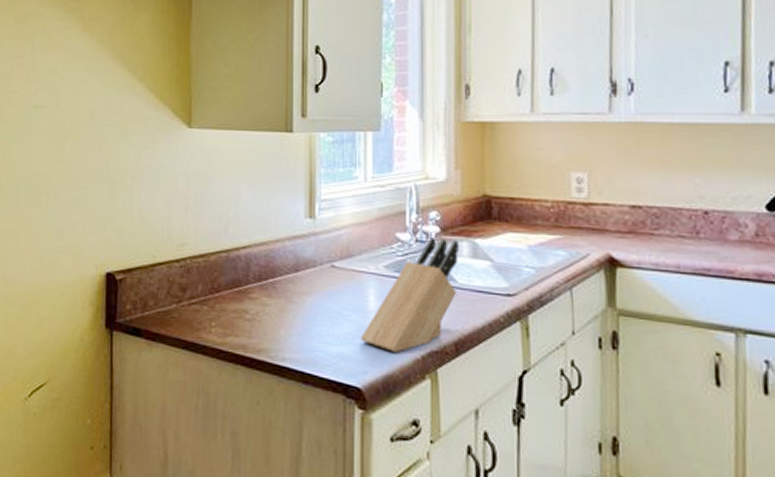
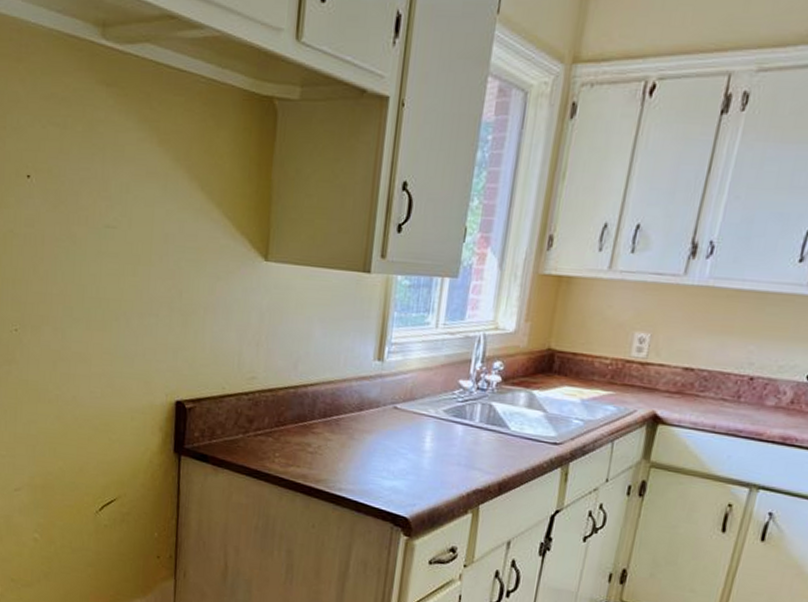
knife block: present [360,237,459,352] -> none [413,386,517,489]

